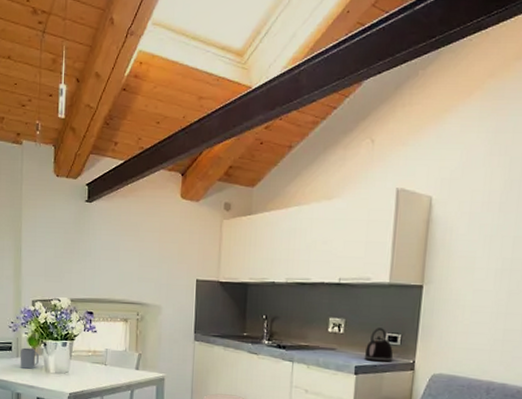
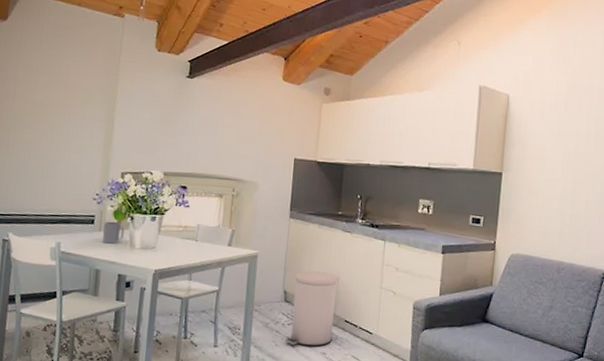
kettle: present [364,328,394,363] -> none [450,210,477,243]

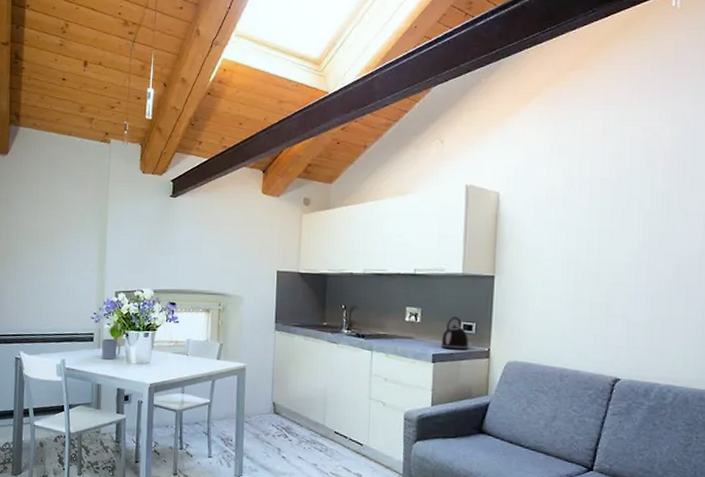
pedal bin: present [285,271,339,348] -> none [276,382,327,459]
kettle: none [450,210,477,243] -> present [440,317,469,351]

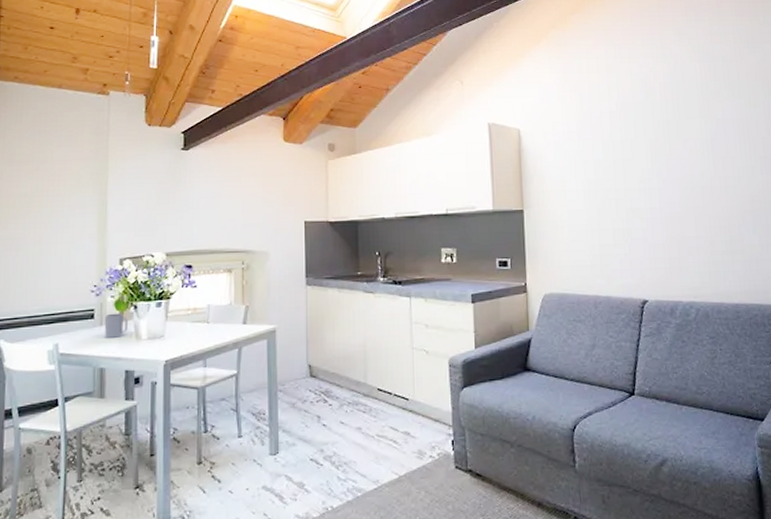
kettle: present [440,317,469,351] -> none [478,254,506,289]

